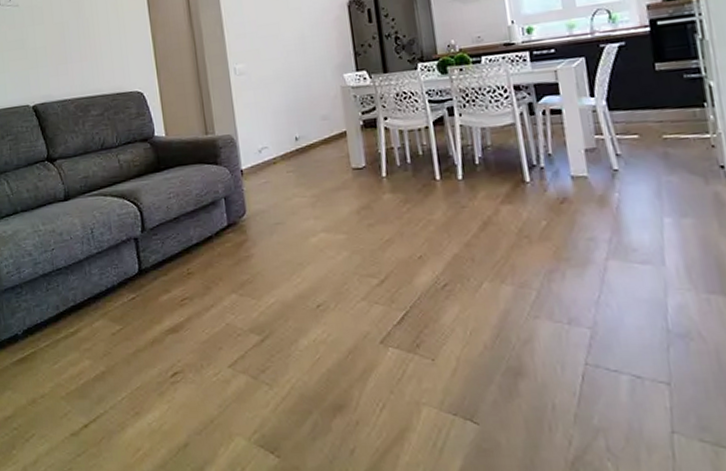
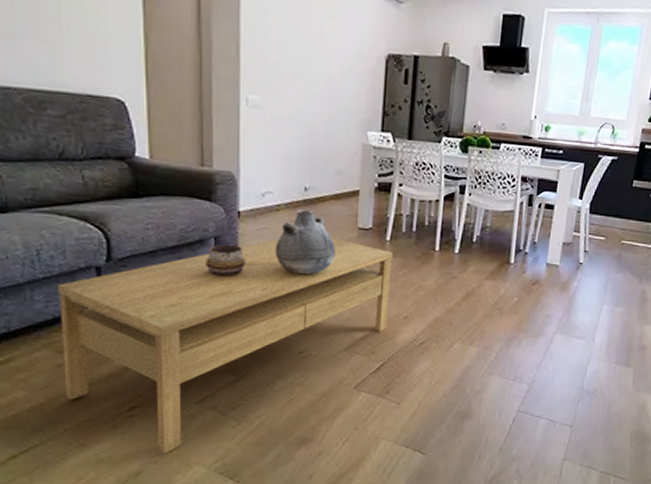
coffee table: none [107,181,401,424] -> present [57,237,393,454]
decorative bowl: none [219,202,254,234] -> present [206,244,245,276]
vase: none [277,158,335,224] -> present [275,209,336,275]

